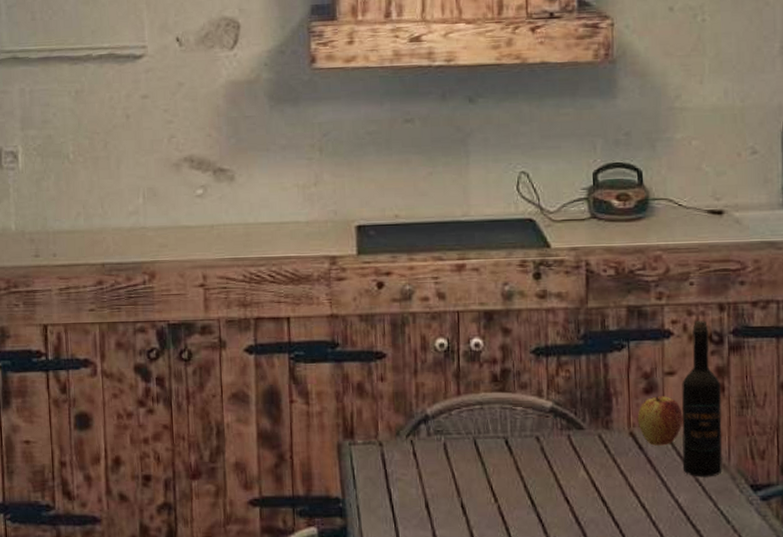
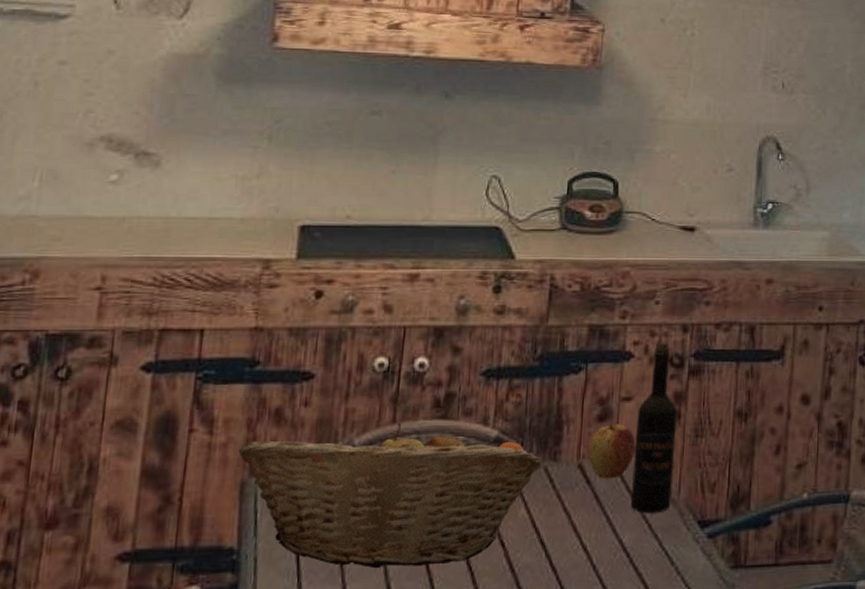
fruit basket: none [331,395,596,518] -> present [238,422,543,569]

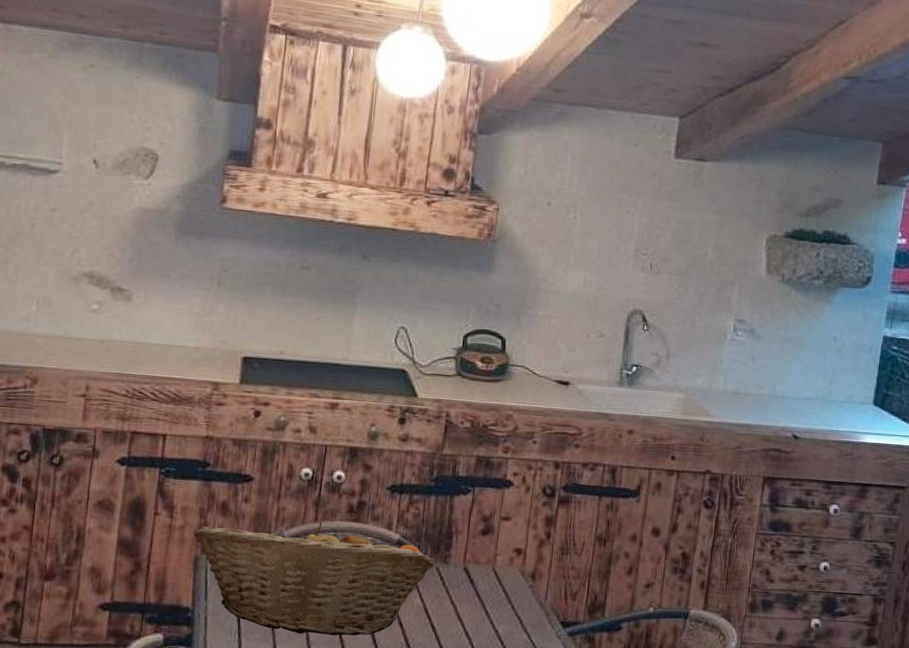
apple: present [587,424,636,479] -> none [472,538,512,582]
wine bottle: present [630,342,677,514] -> none [505,474,547,613]

